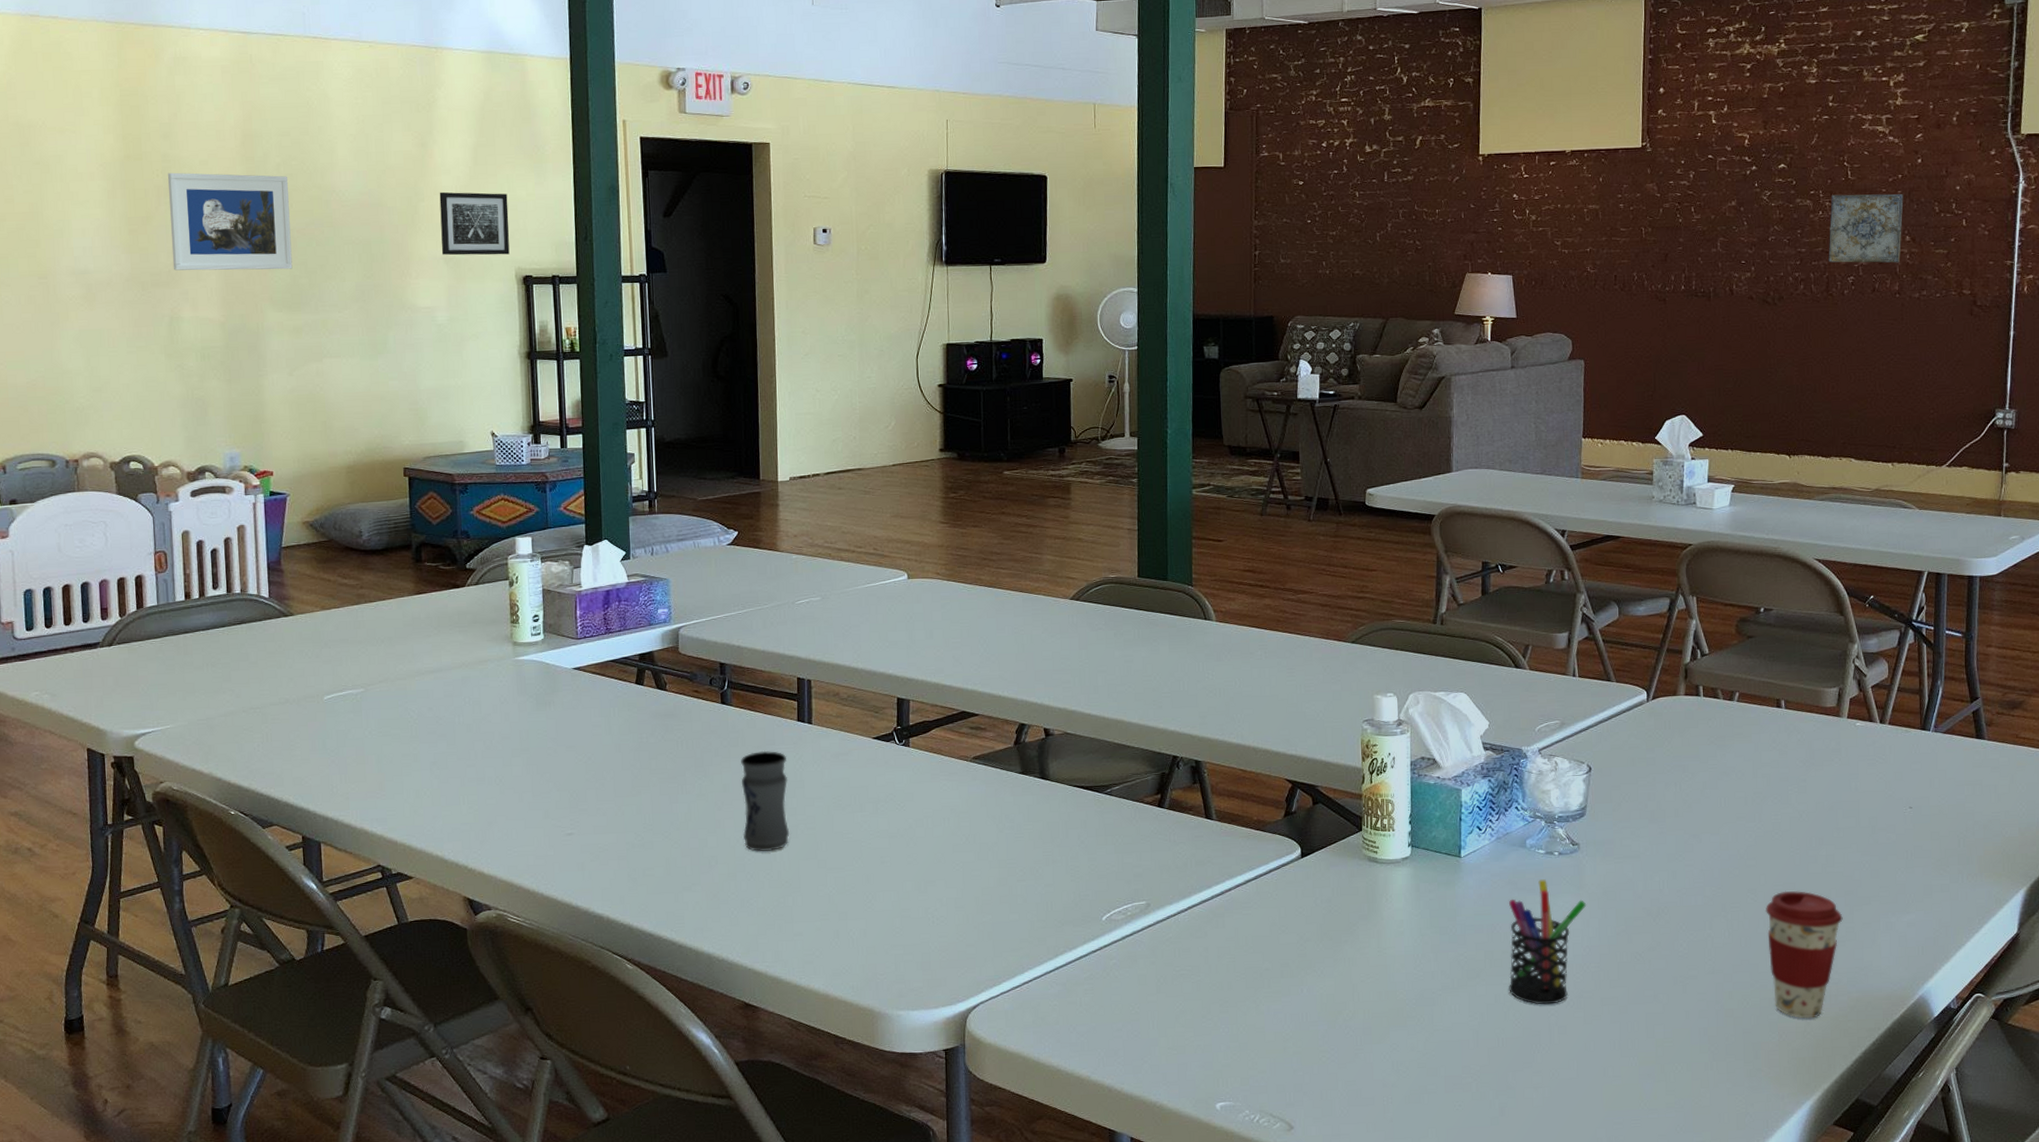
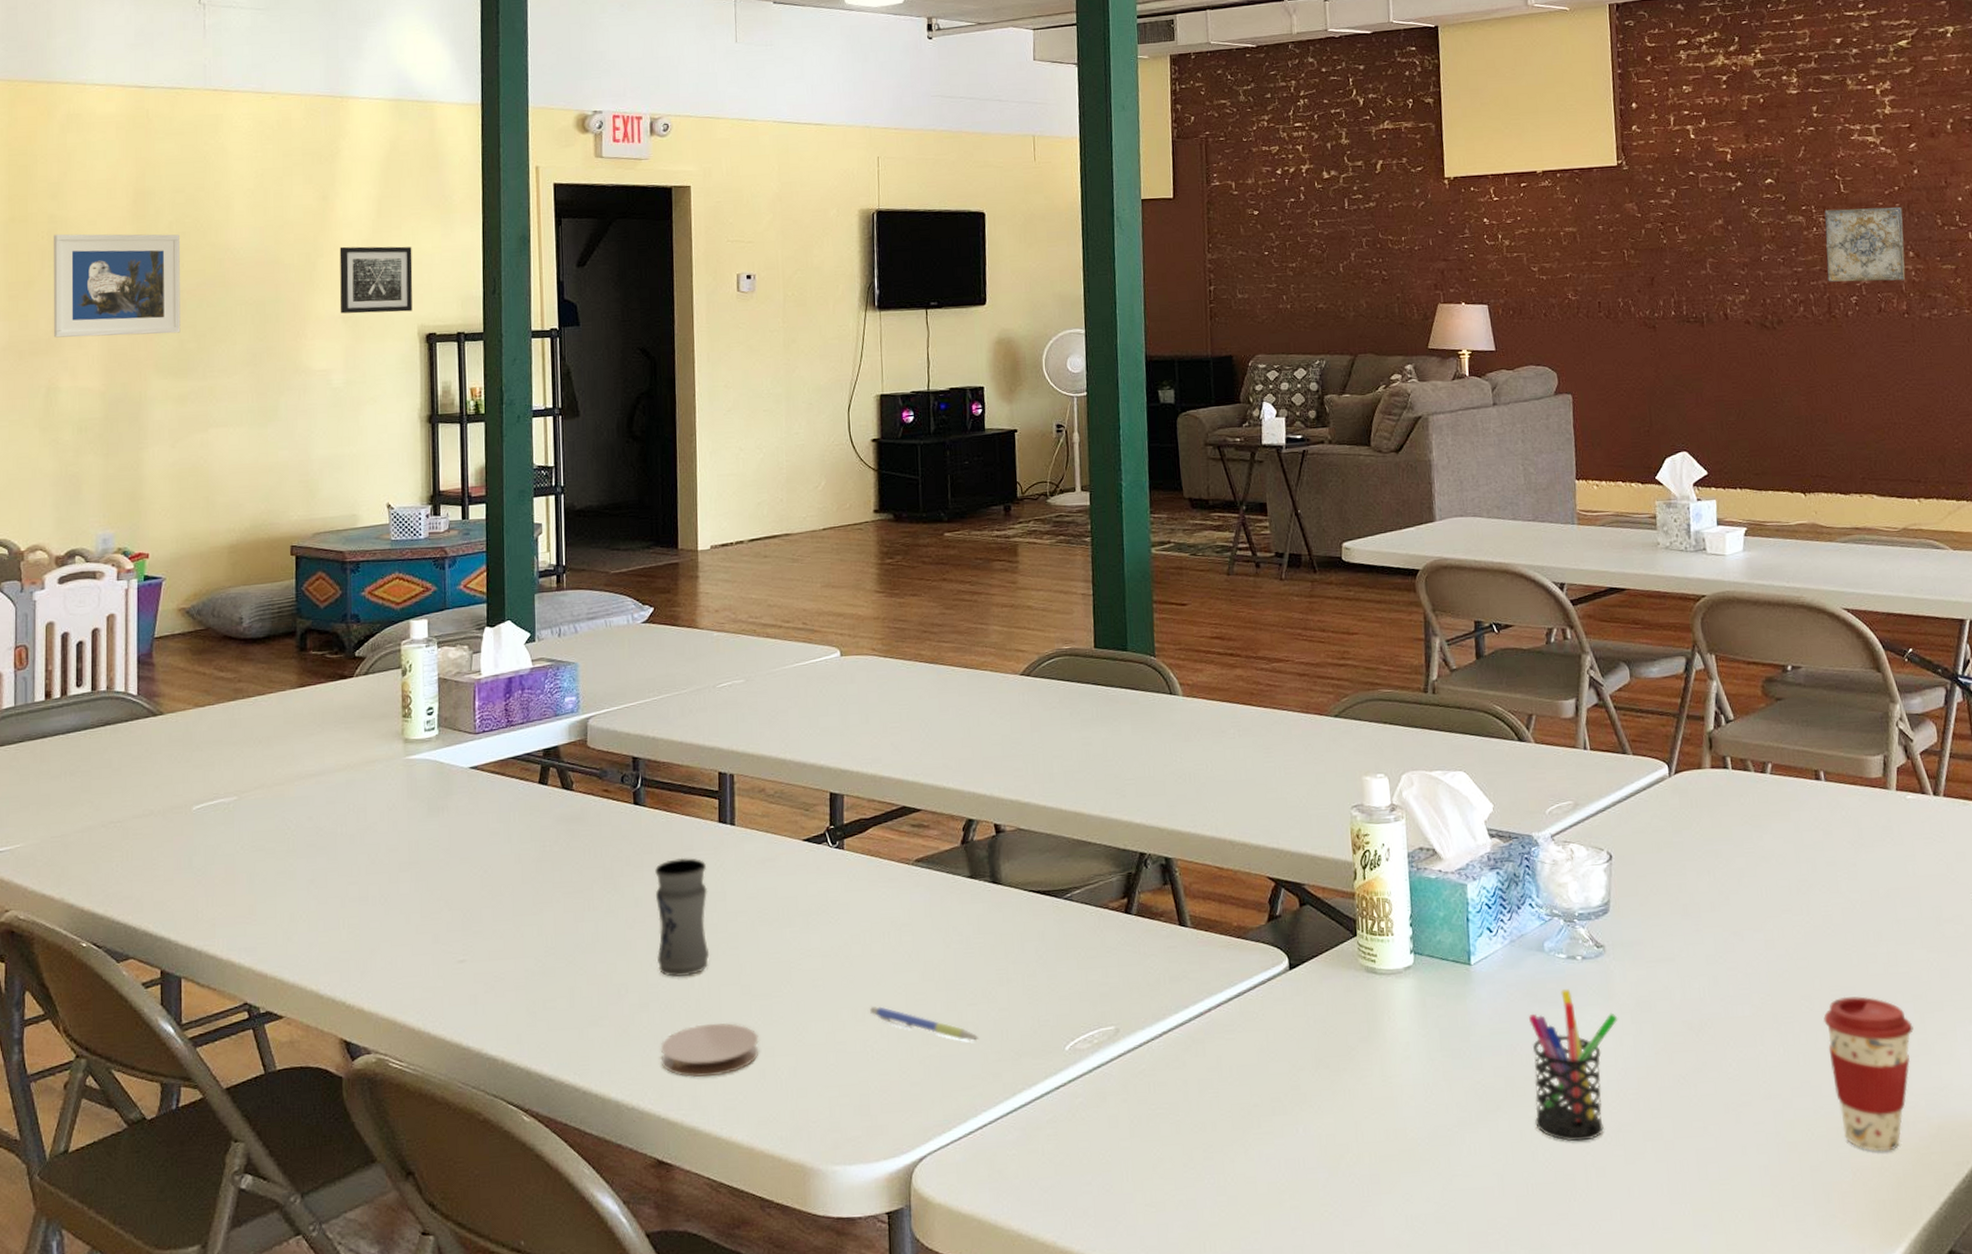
coaster: none [746,891,833,935] -> present [660,1023,759,1077]
pen: none [931,879,1027,911] -> present [870,1006,979,1041]

